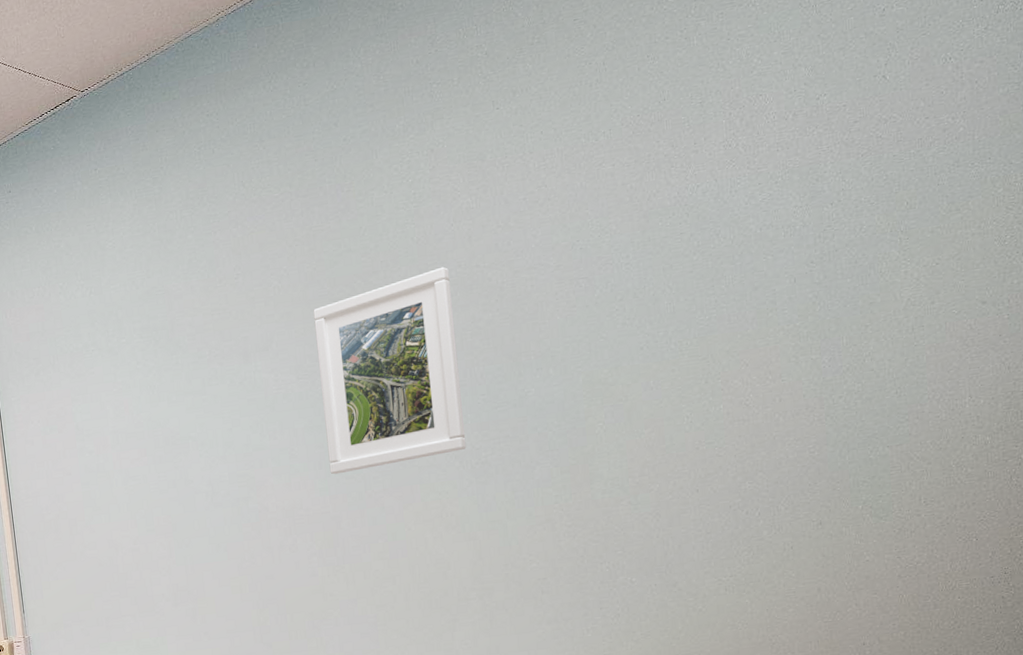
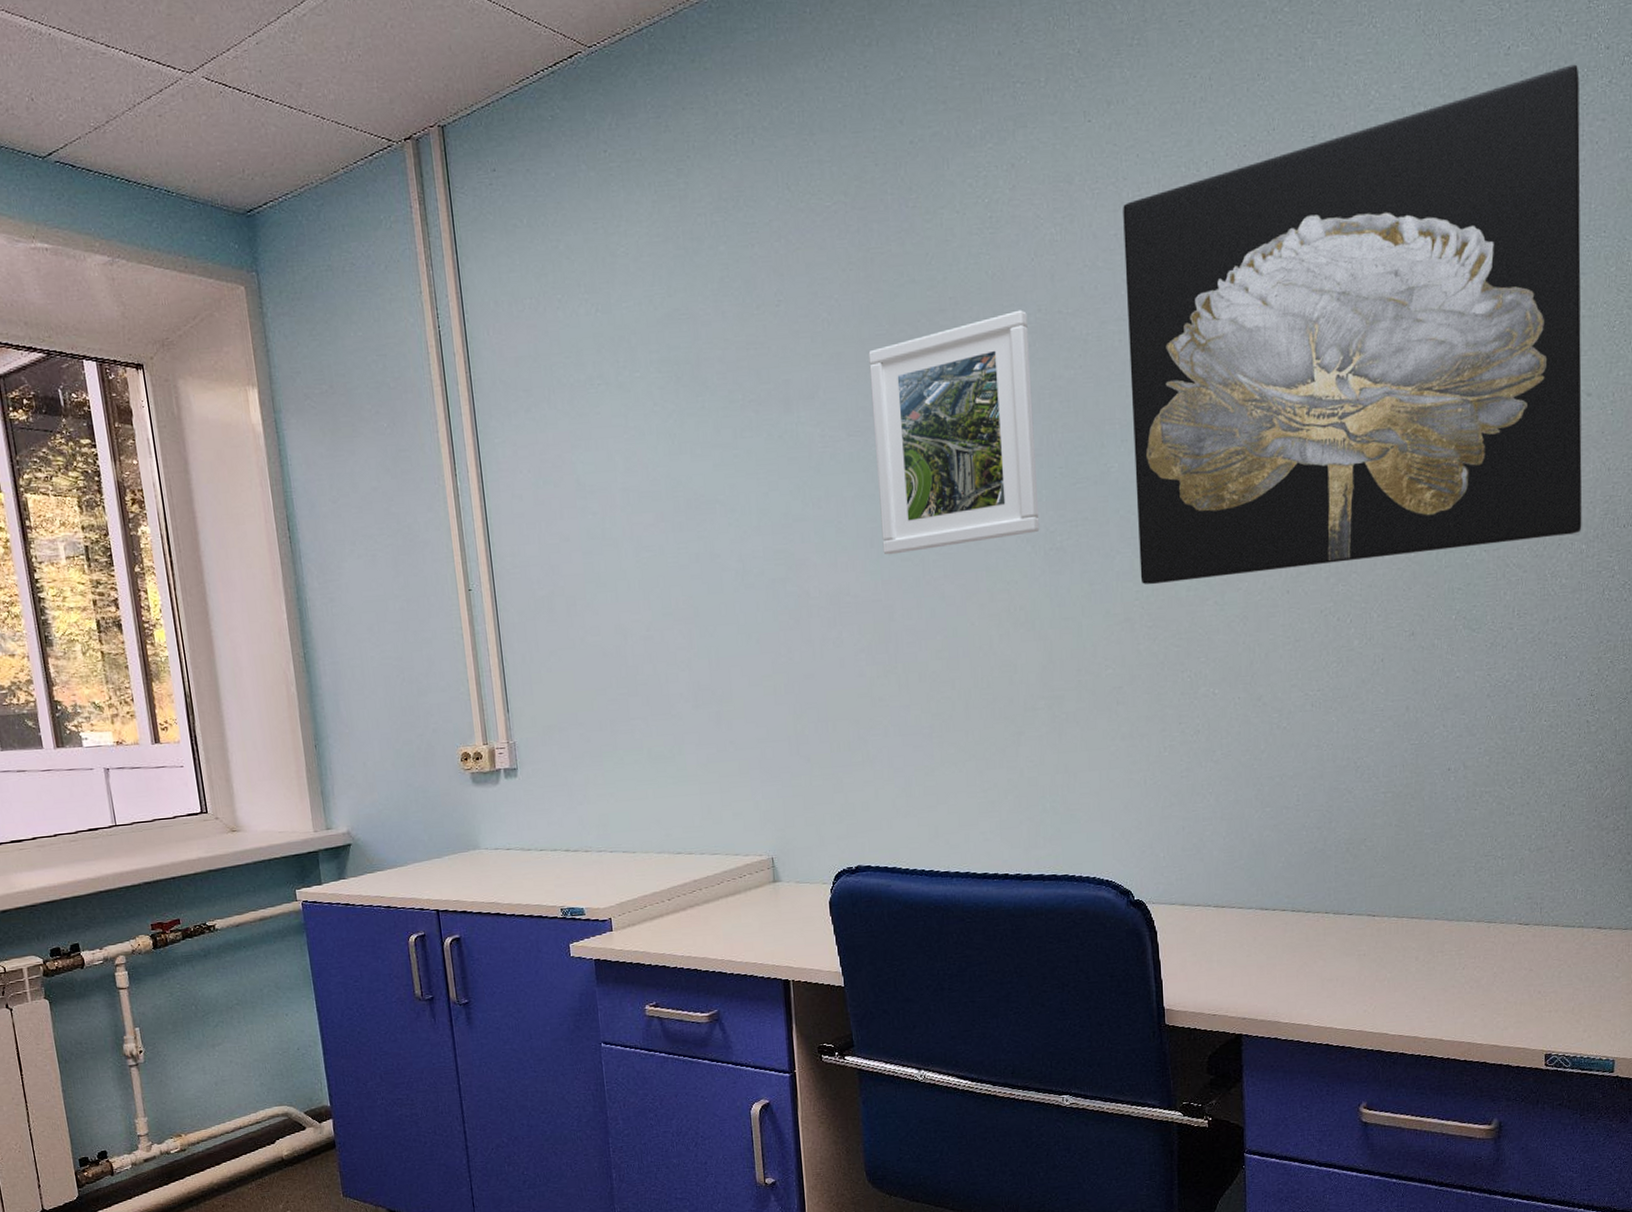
wall art: none [530,17,985,490] -> present [1123,64,1582,585]

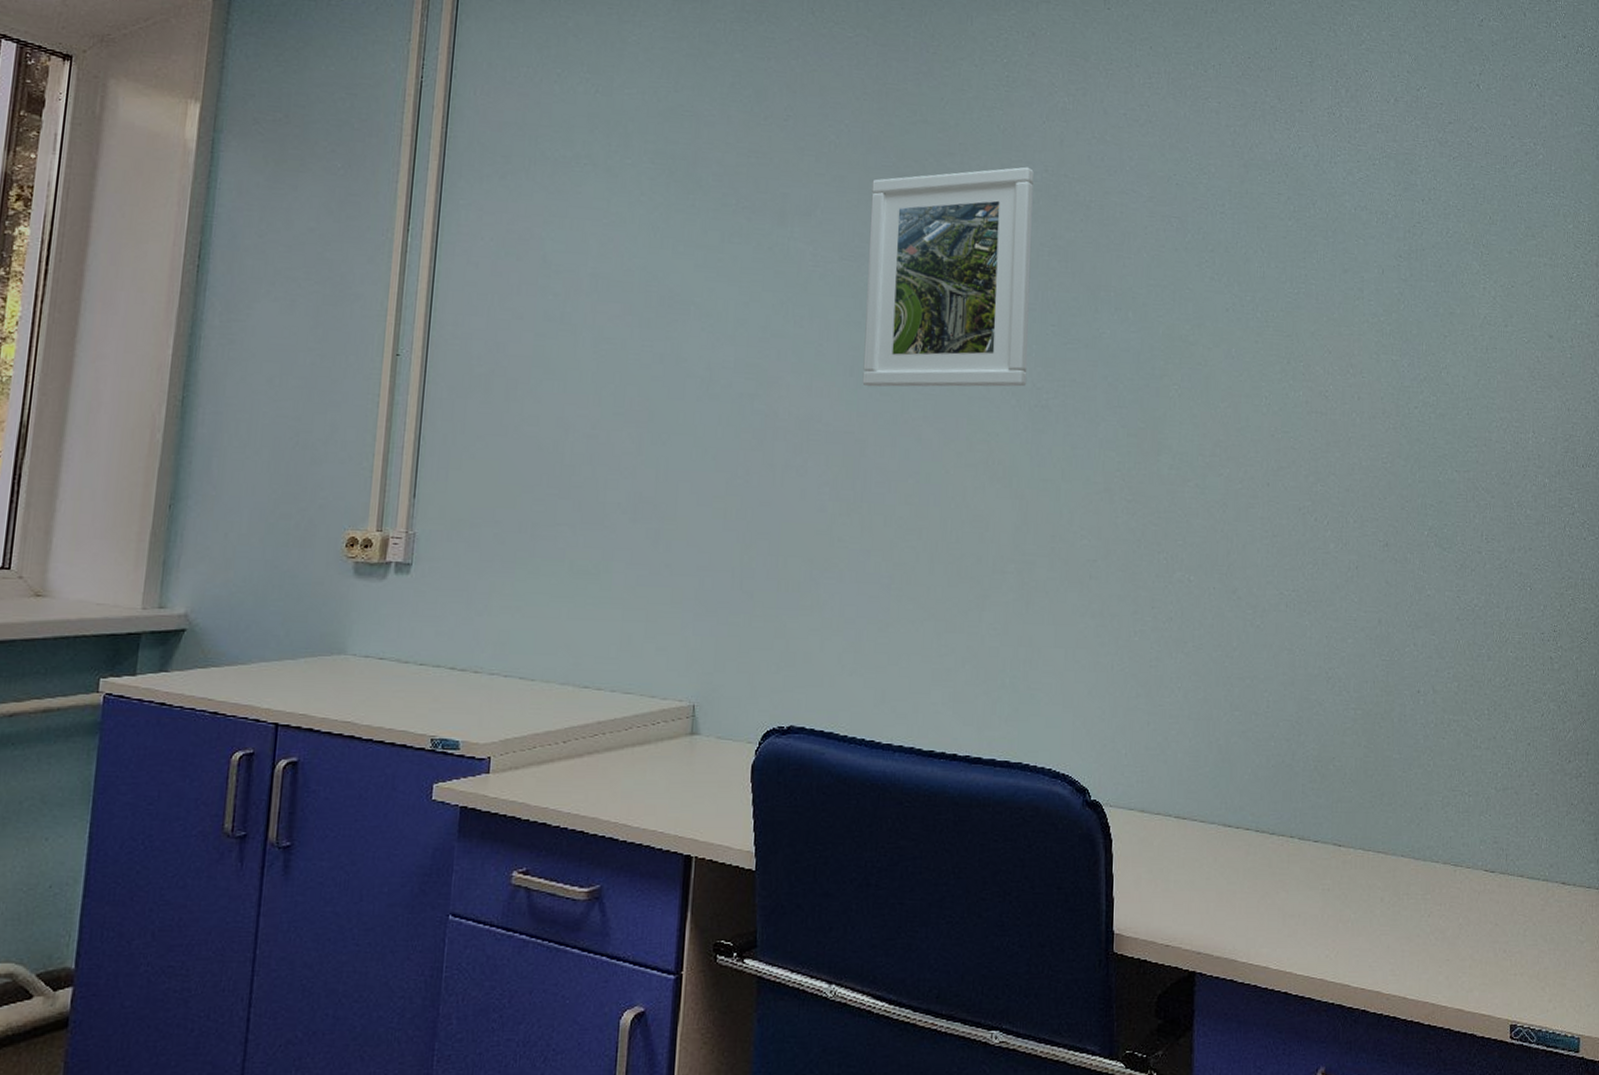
wall art: present [1123,64,1582,585] -> none [1123,44,1545,467]

